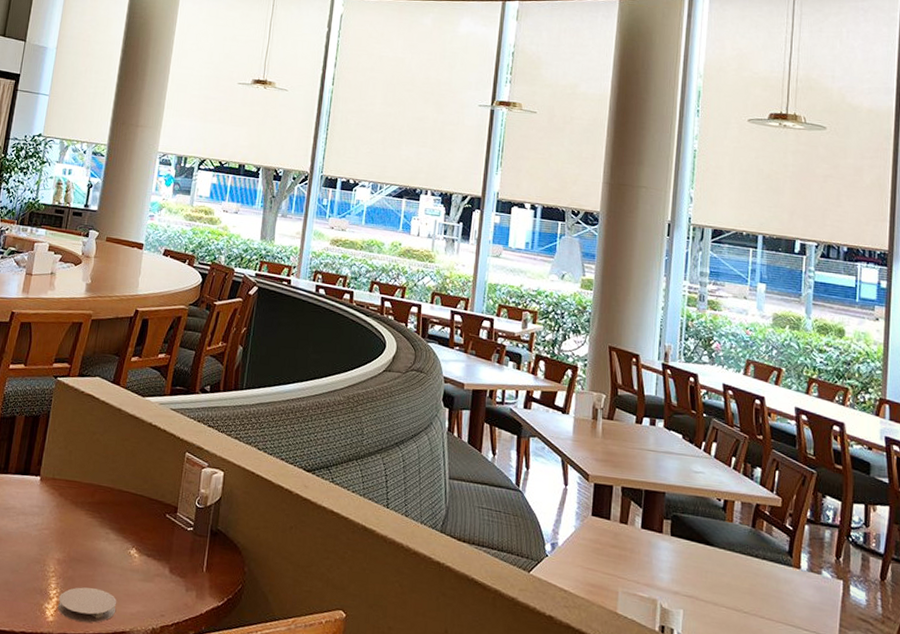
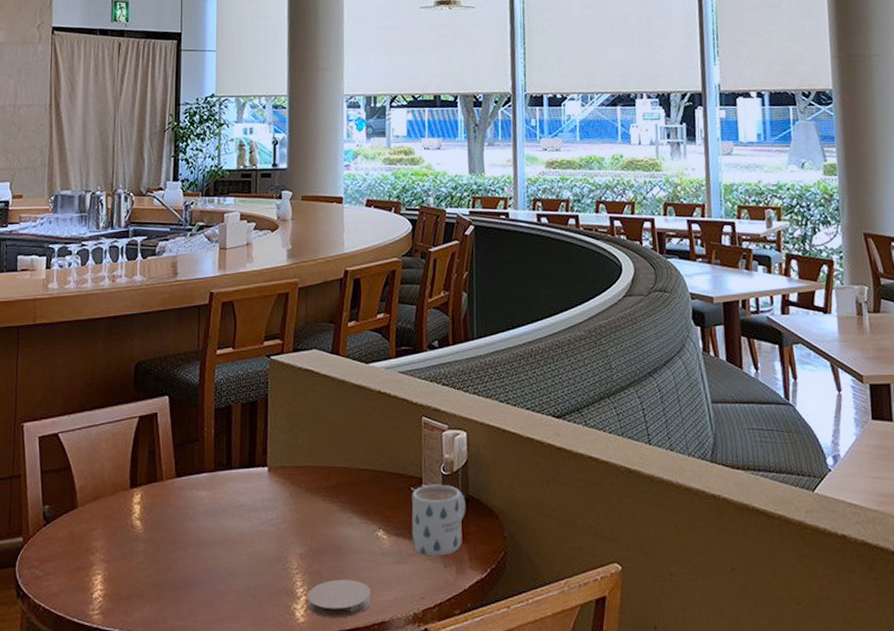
mug: none [160,514,214,581] -> present [411,484,466,557]

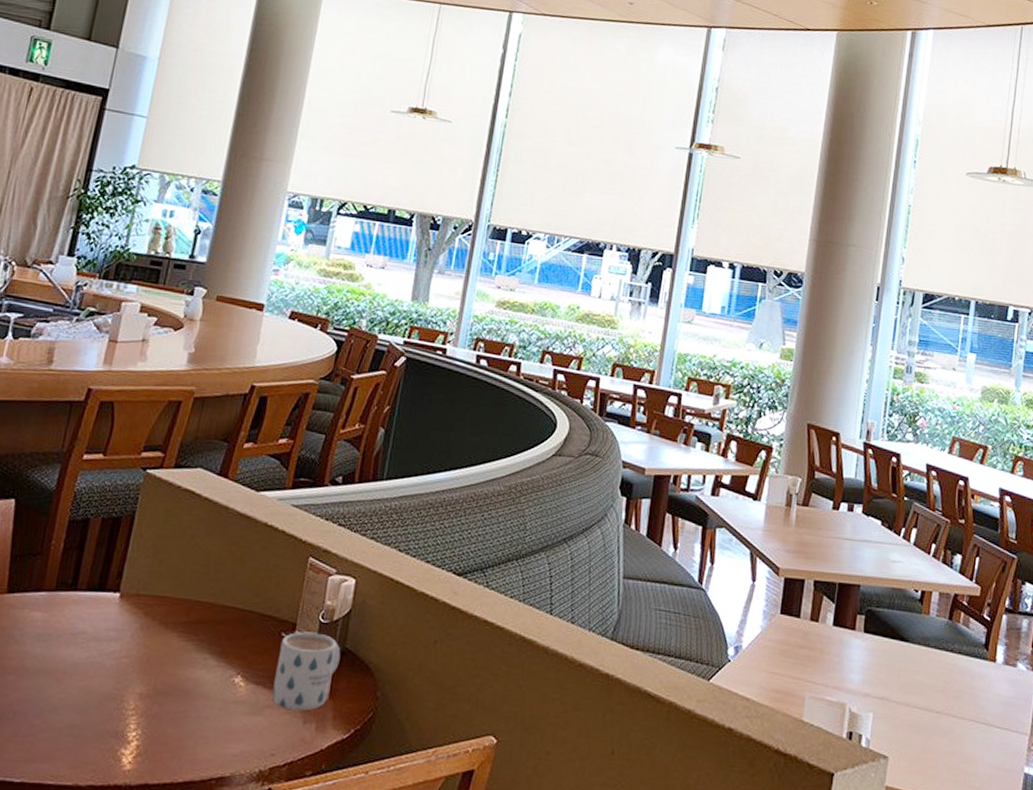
coaster: present [307,580,372,619] -> none [137,726,216,770]

